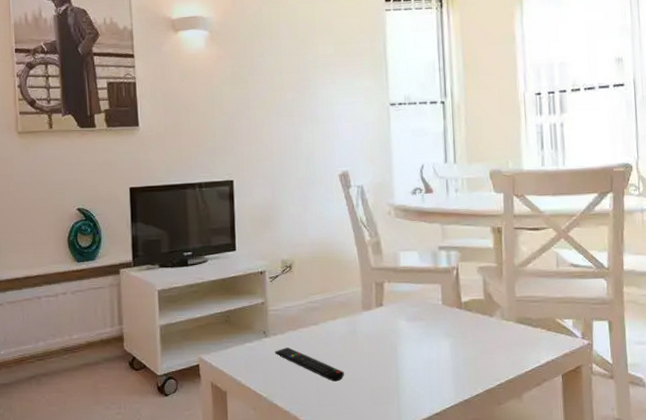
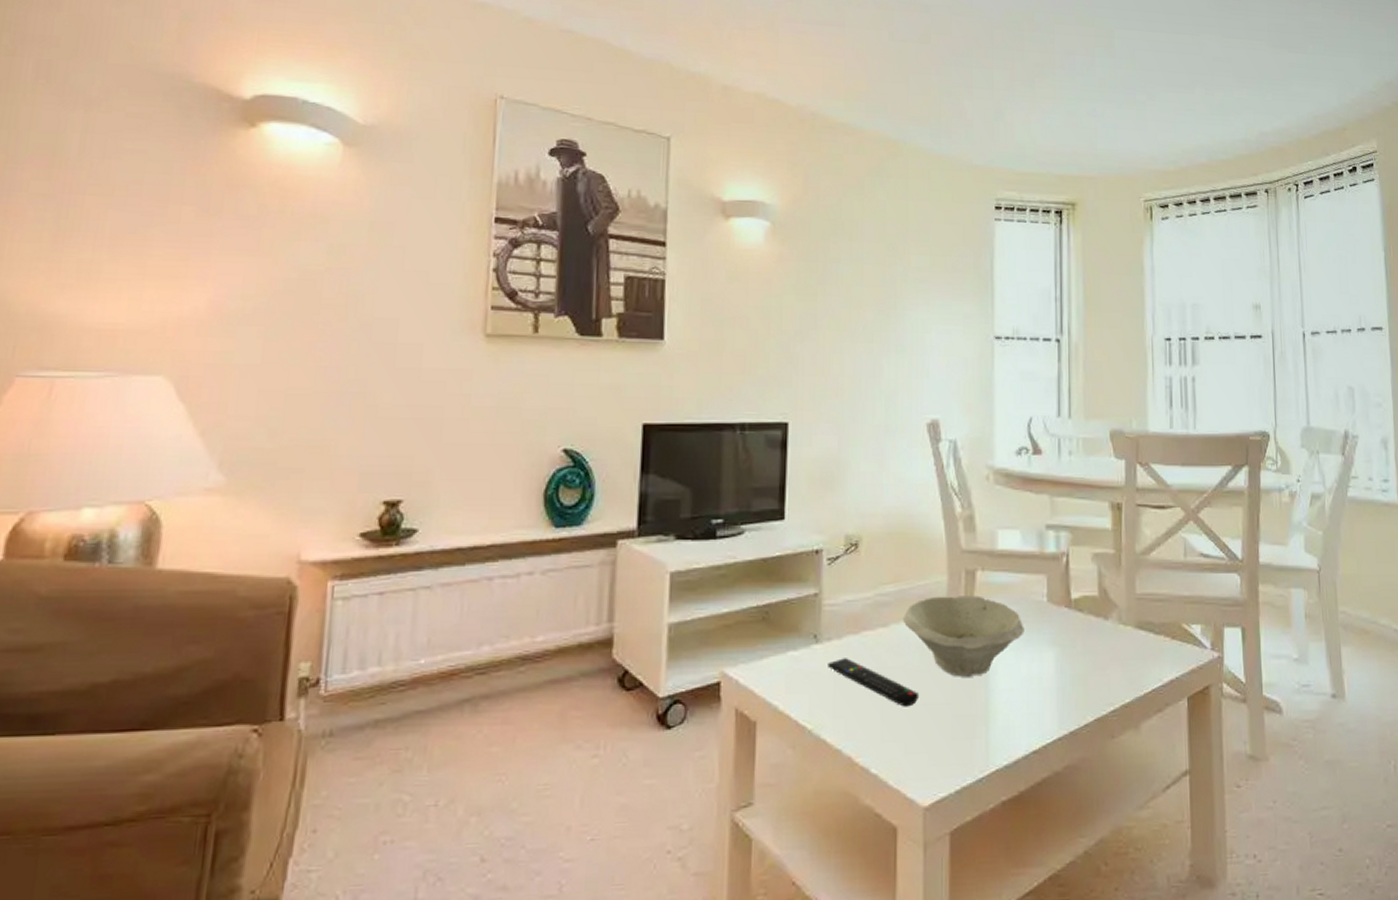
bowl: none [329,301,425,360] -> present [902,595,1024,677]

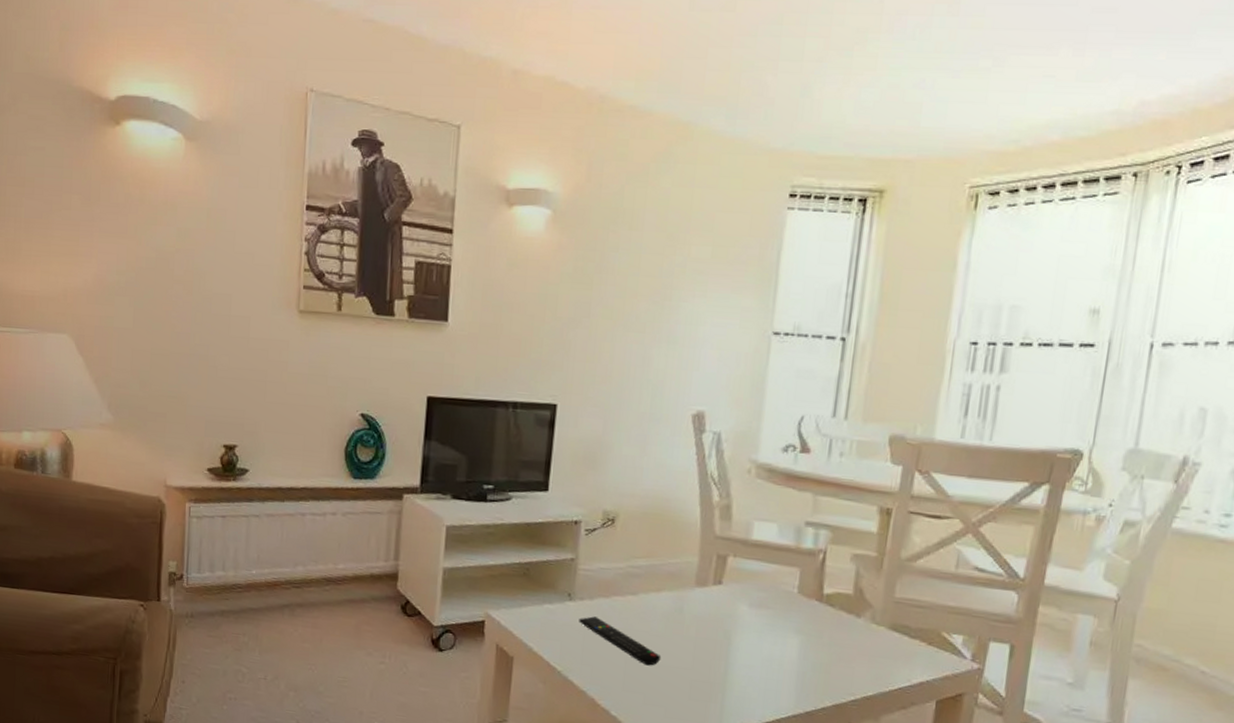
bowl: present [902,595,1024,677] -> none [651,574,771,650]

